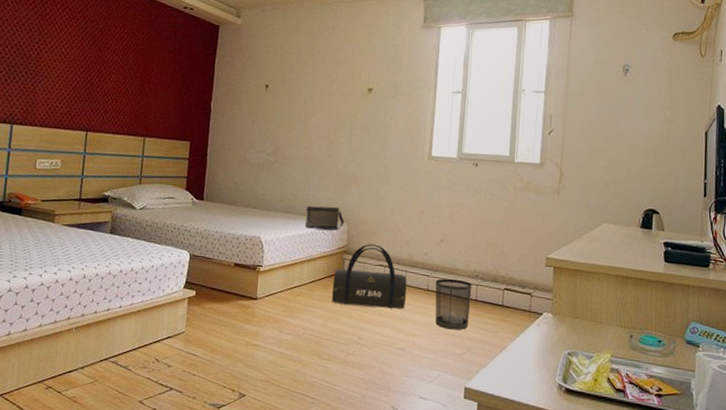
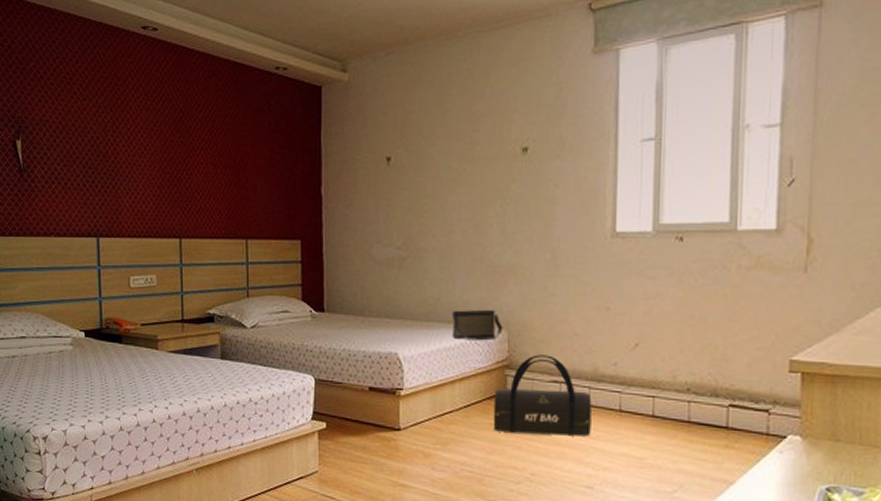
waste bin: present [435,278,472,330] -> none [630,394,683,462]

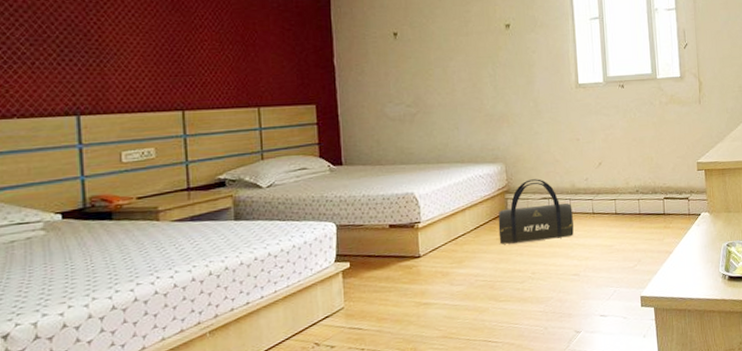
handbag: present [452,309,503,341] -> none [458,148,501,175]

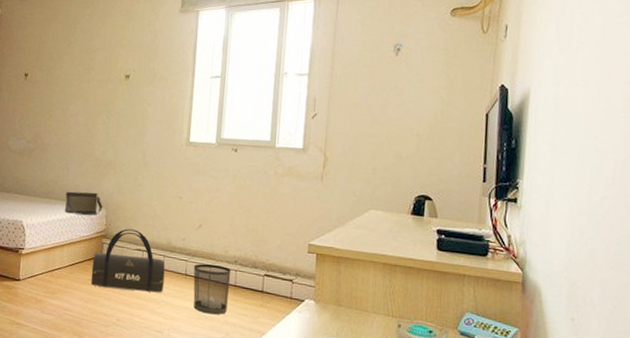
handbag: none [458,148,501,175] -> present [65,191,103,216]
waste bin: none [599,197,636,246] -> present [193,263,231,315]

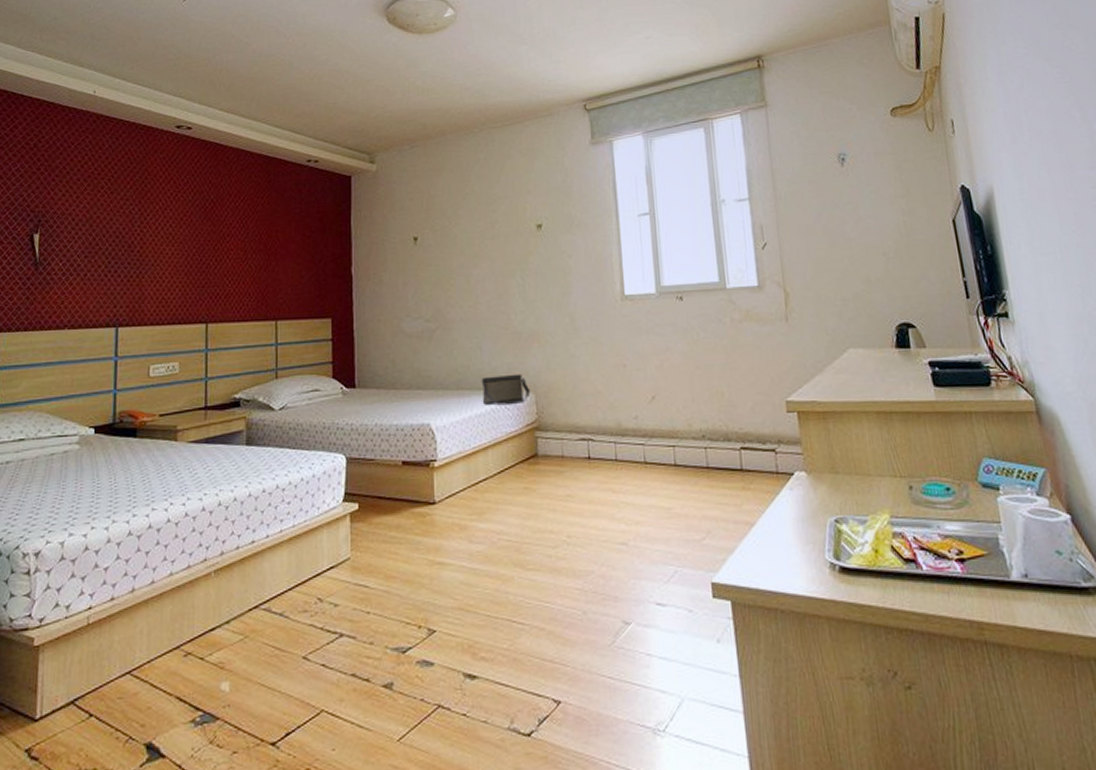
duffel bag: present [91,229,165,293] -> none [526,414,620,496]
waste bin: present [193,263,231,315] -> none [652,443,703,510]

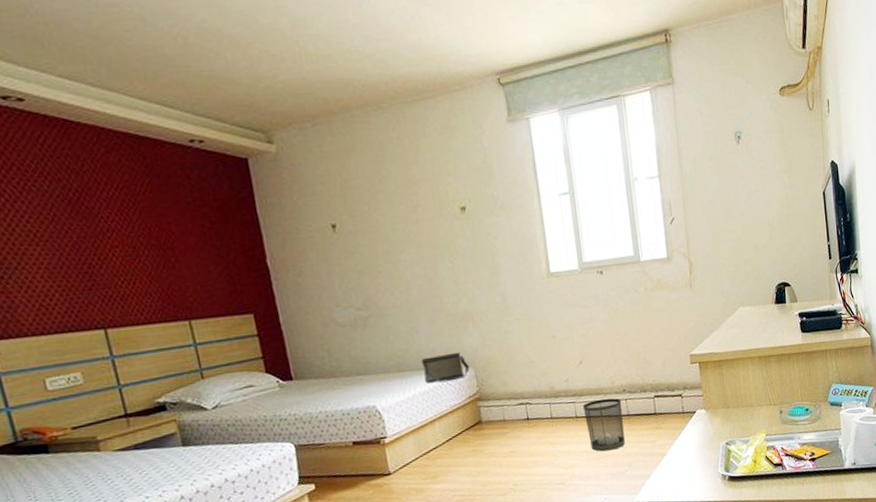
waste bin: none [652,443,703,510] -> present [582,398,625,451]

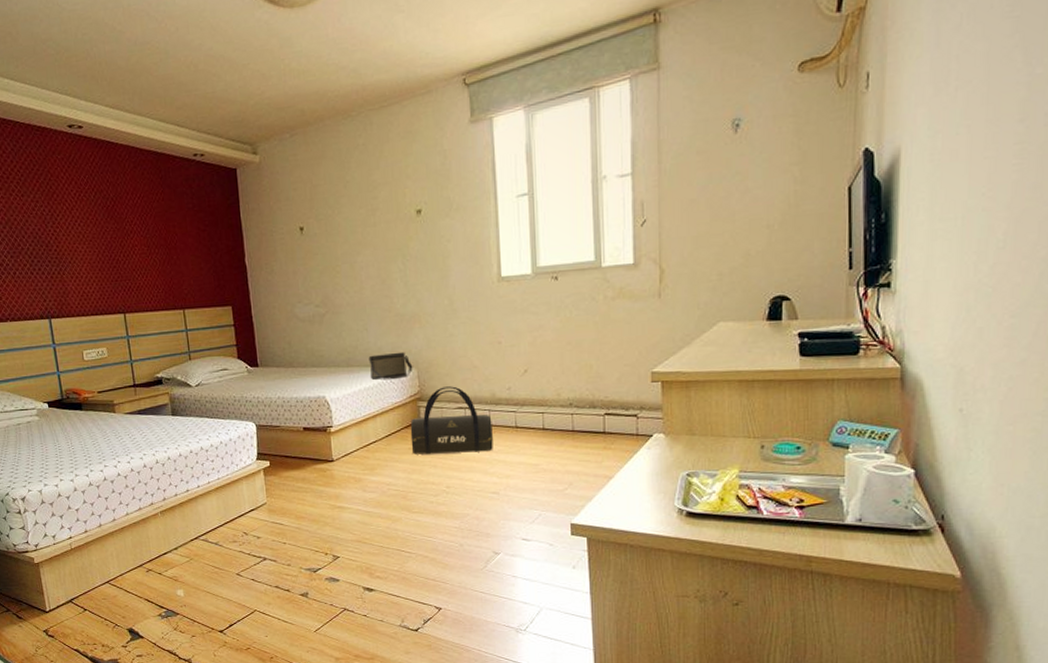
duffel bag: none [471,383,557,456] -> present [410,386,493,455]
waste bin: present [582,398,625,451] -> none [523,410,567,466]

